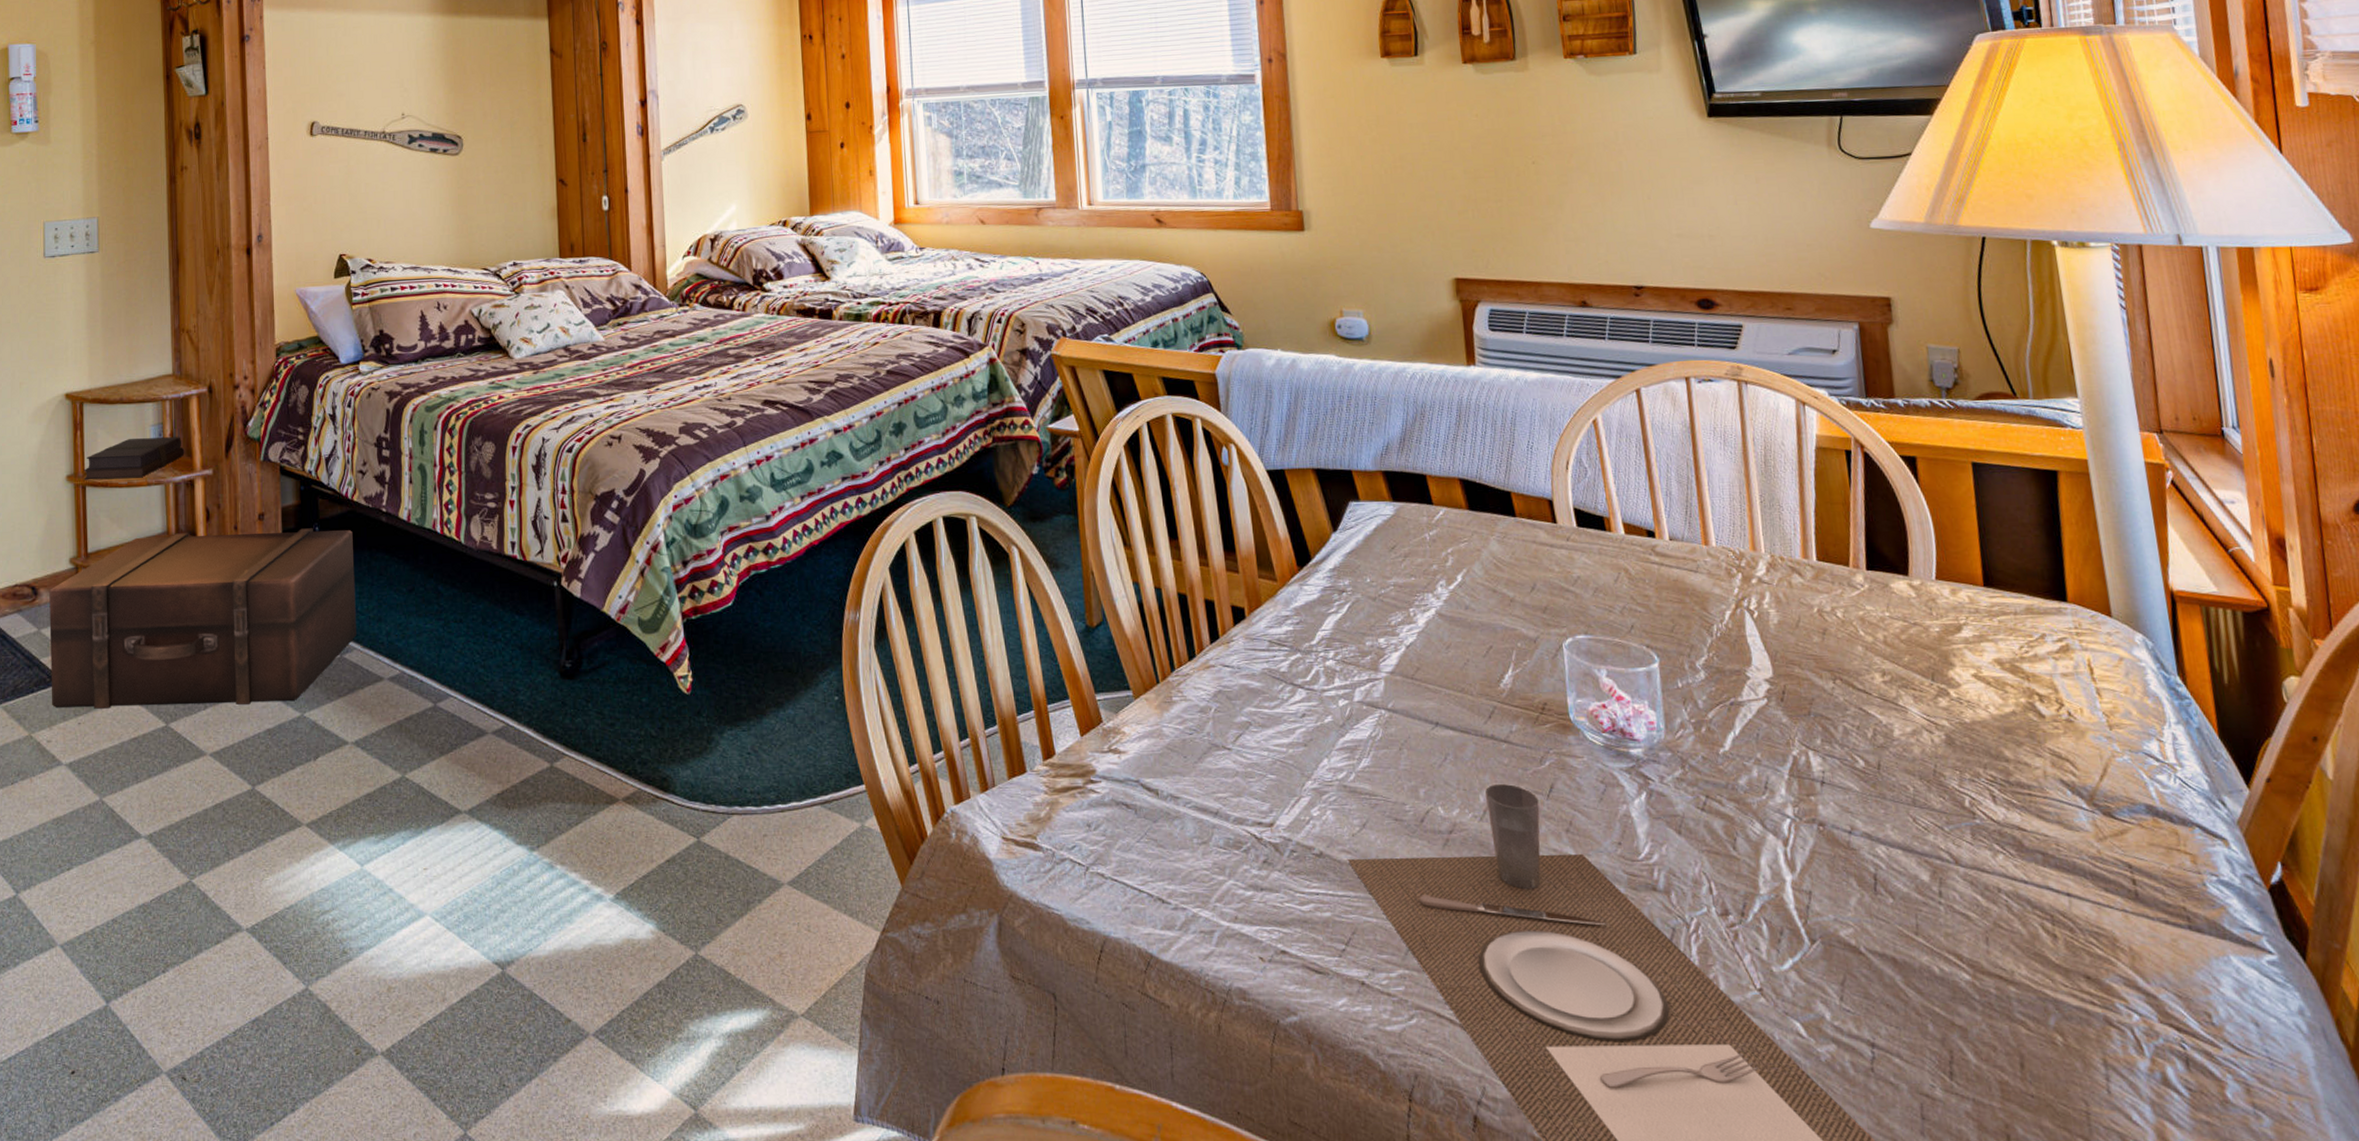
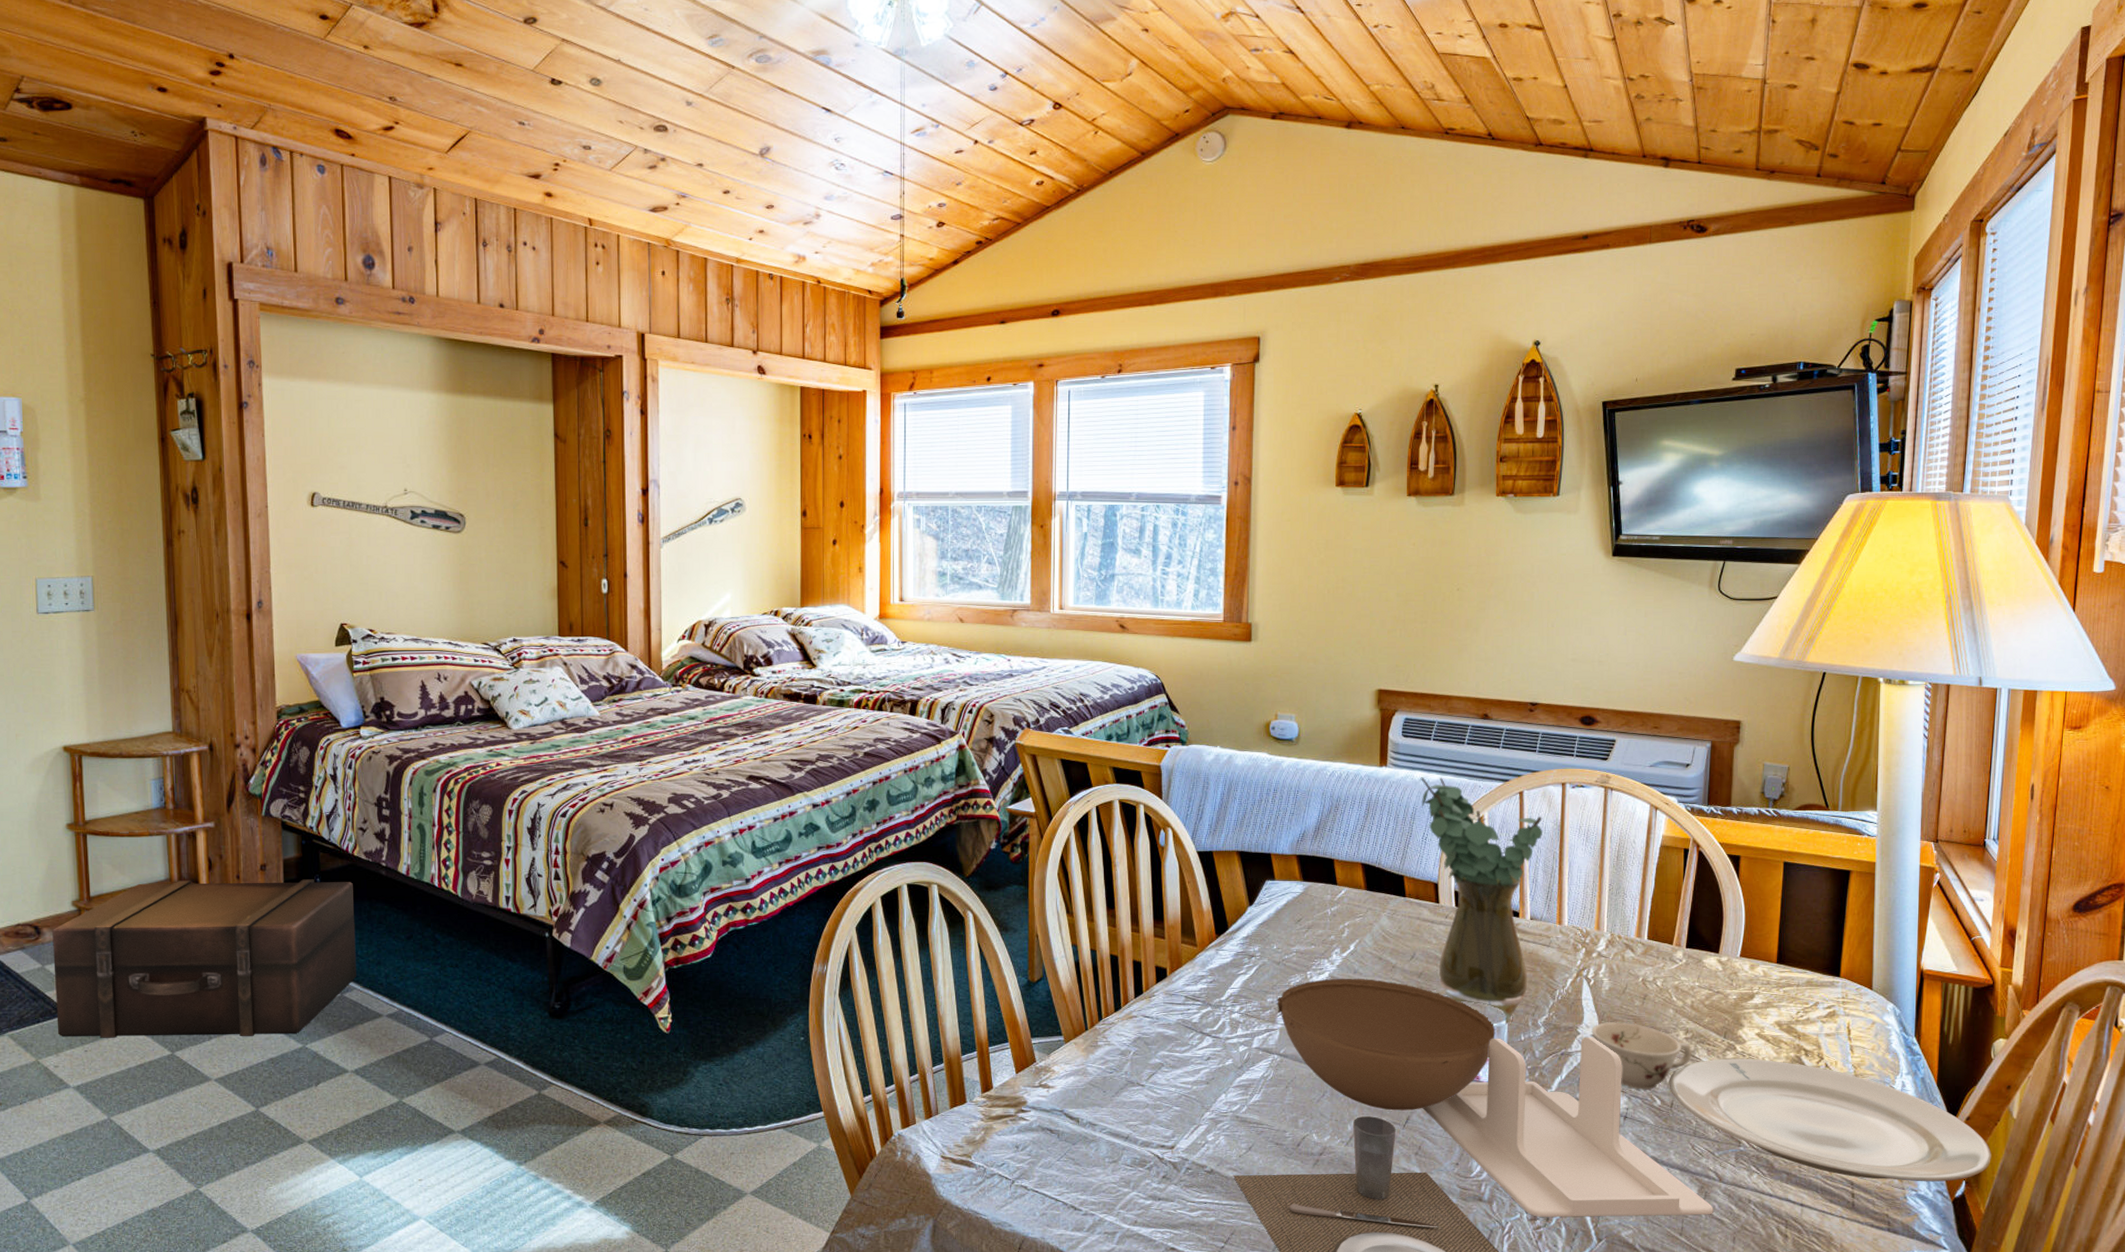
book: present [83,437,185,480] -> none [84,791,186,829]
bowl: none [1376,614,1646,777] -> present [1276,978,1496,1111]
vase: none [1516,375,1677,670] -> present [1420,777,1543,1026]
napkin holder: none [1568,681,1955,912] -> present [1422,1036,1714,1218]
teacup: none [1764,662,1895,748] -> present [1591,1021,1692,1090]
plate: none [1870,706,2311,864] -> present [1669,1058,1992,1182]

